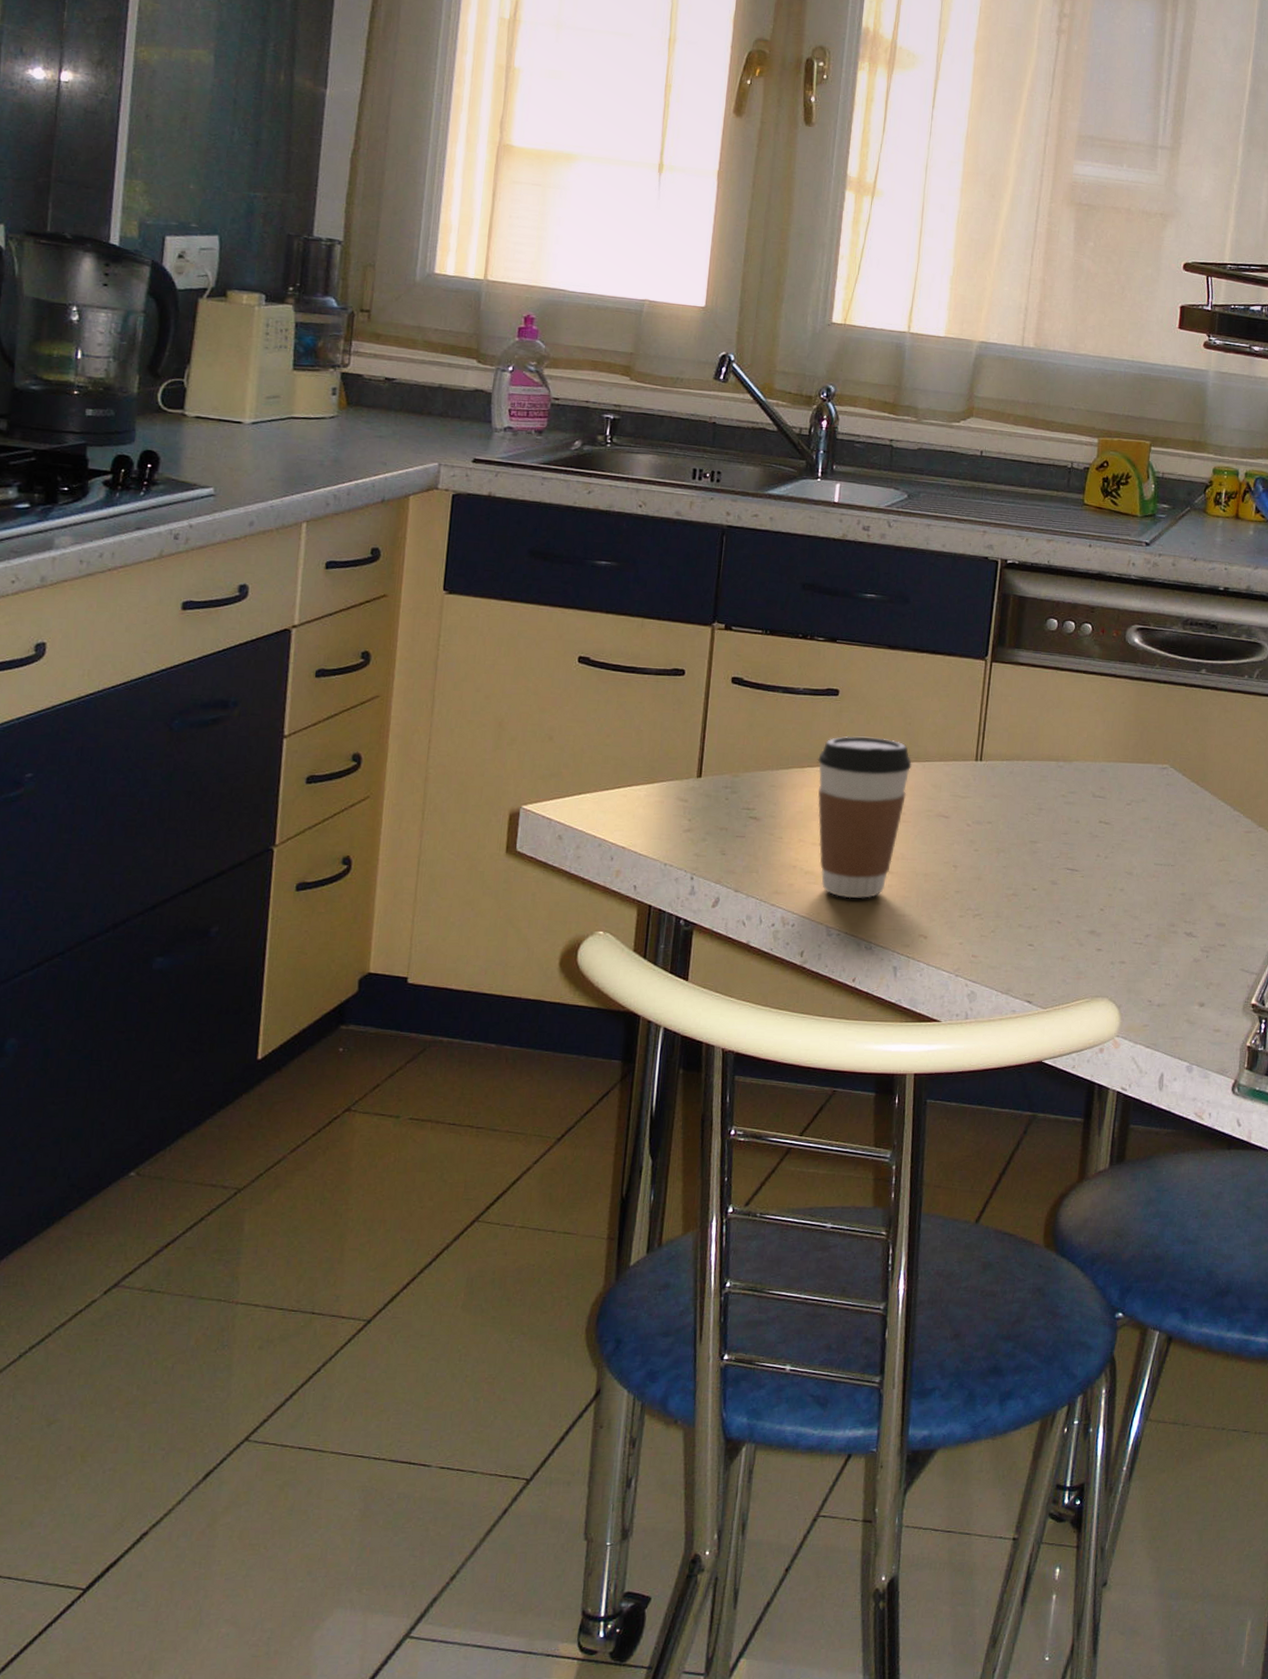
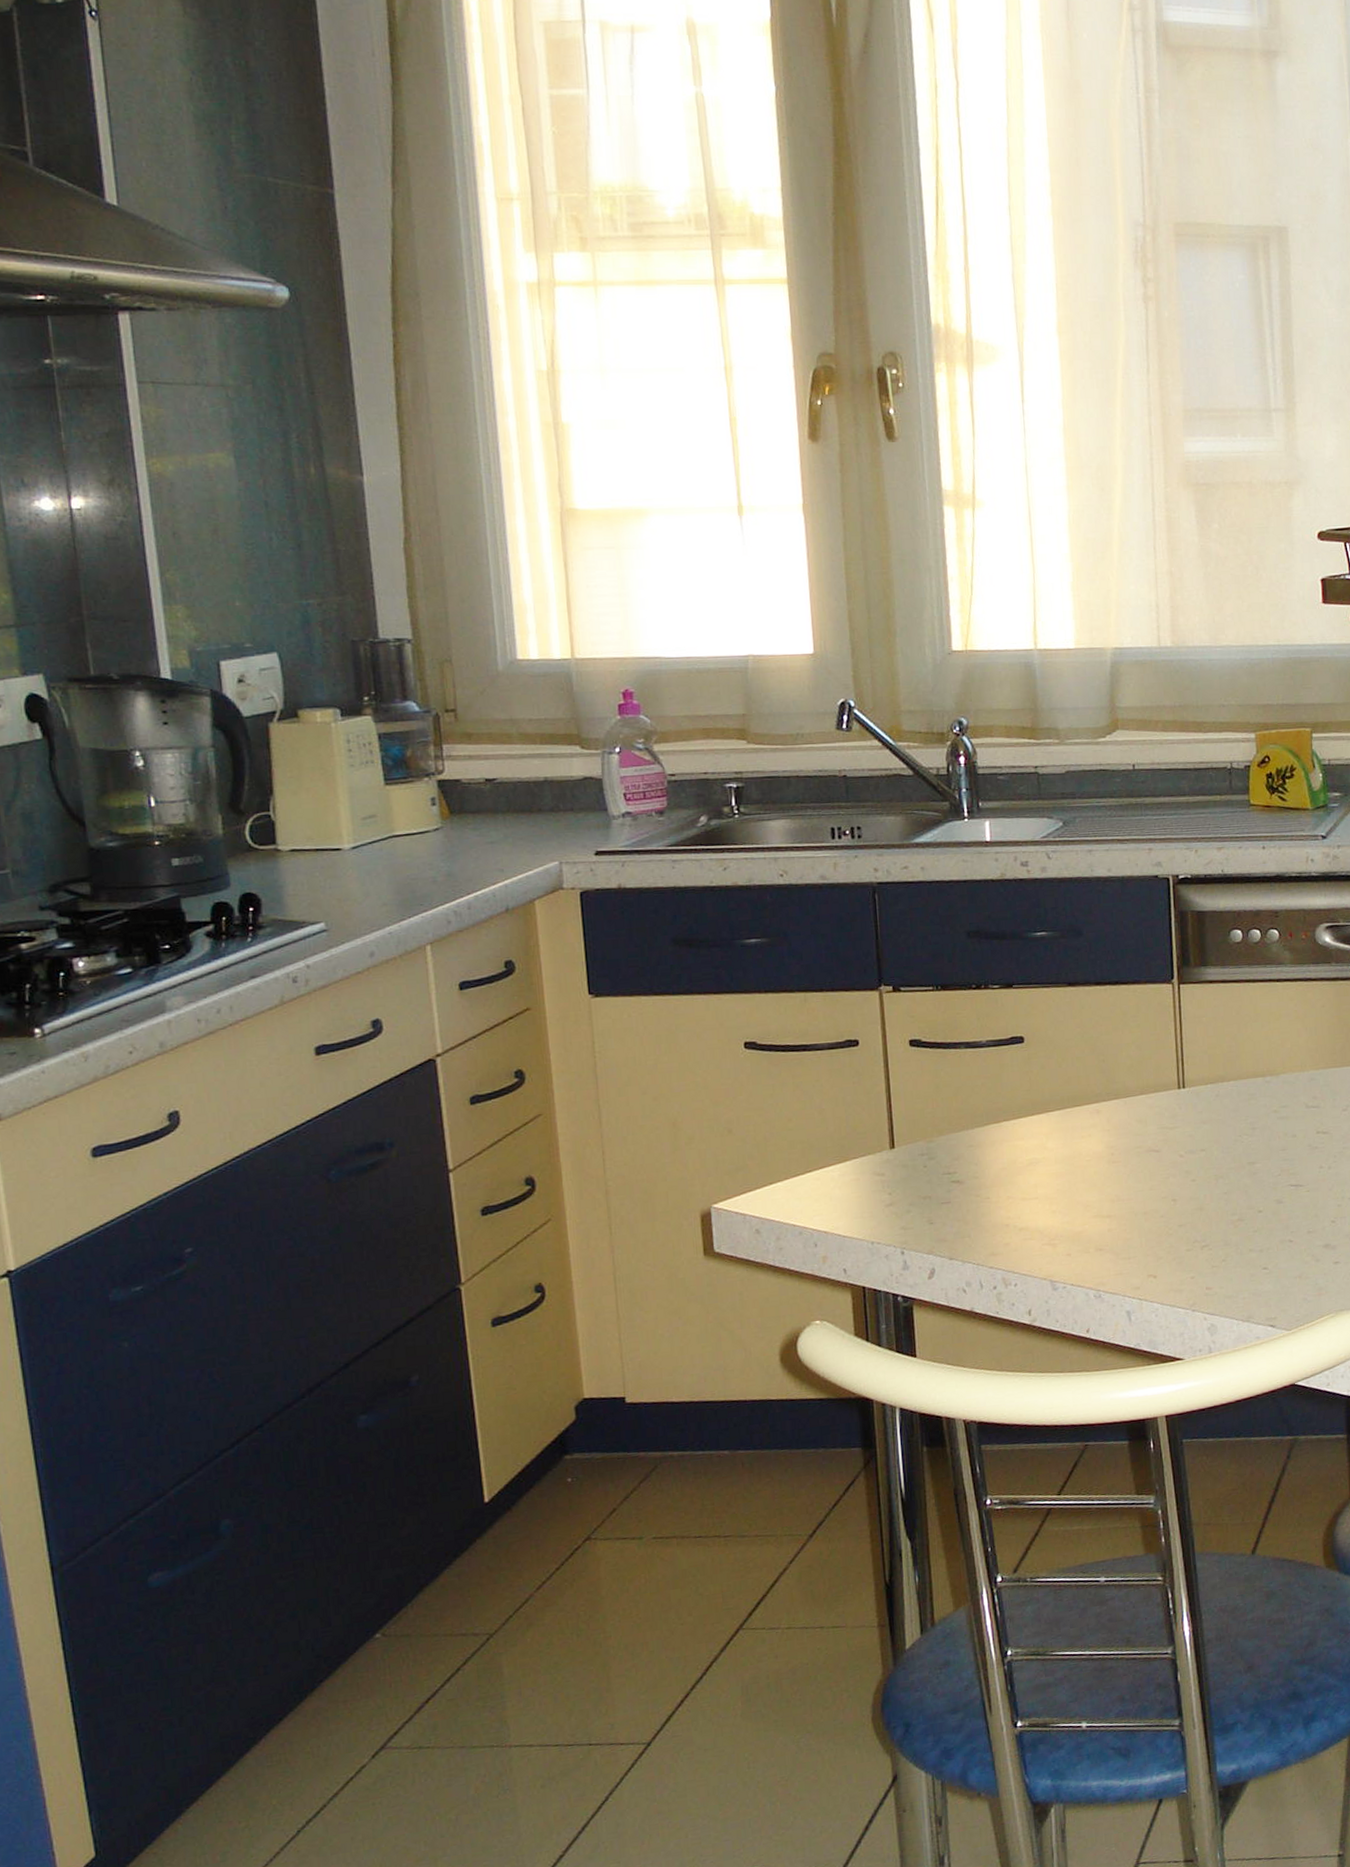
coffee cup: present [817,736,912,899] -> none [1012,1079,1113,1249]

